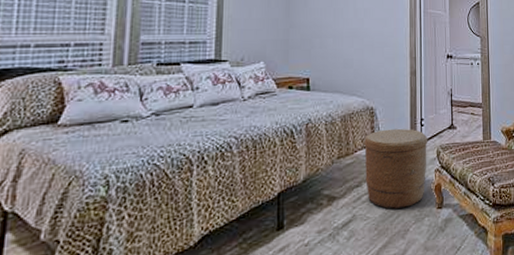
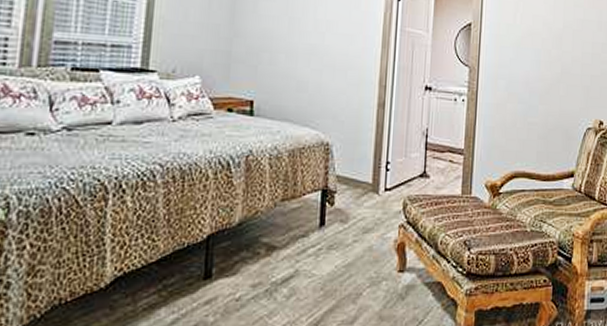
basket: present [364,128,428,209] -> none [313,170,394,267]

